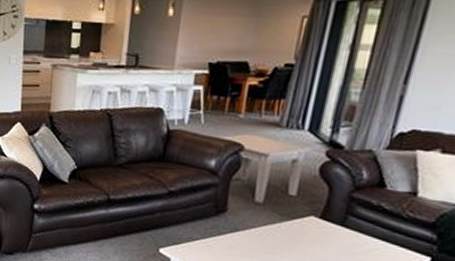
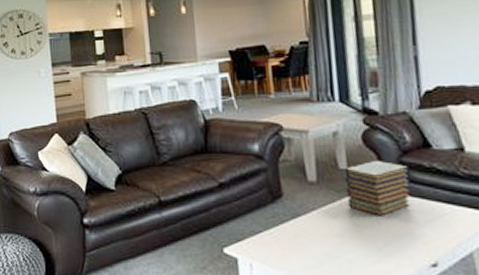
book stack: none [287,192,356,243] -> present [344,161,411,216]

